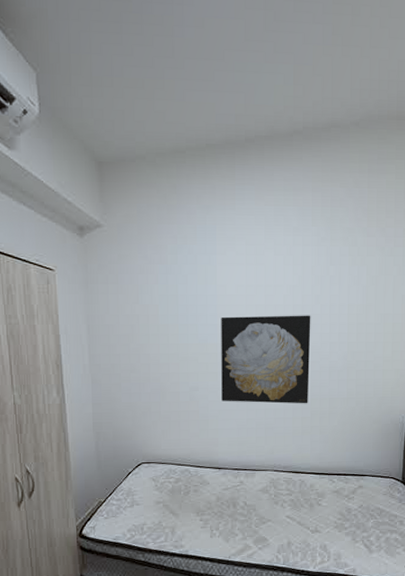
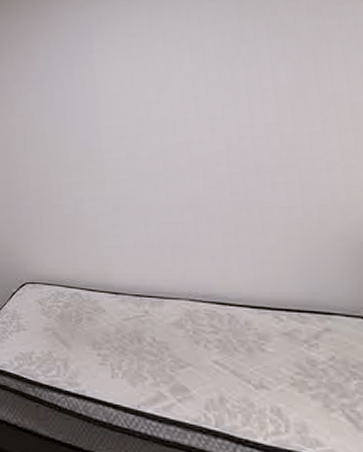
wall art: present [221,315,311,404] -> none [104,105,229,216]

